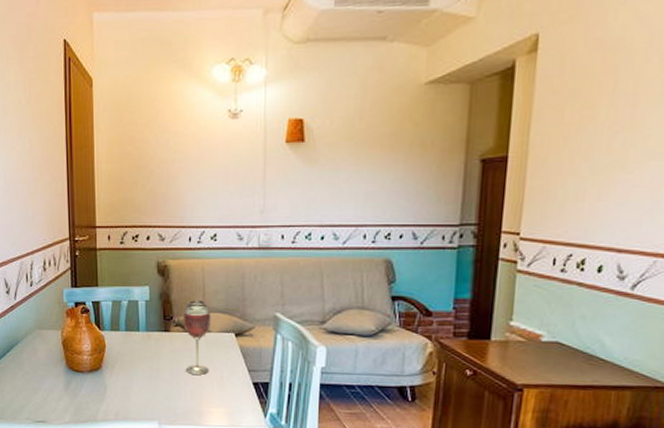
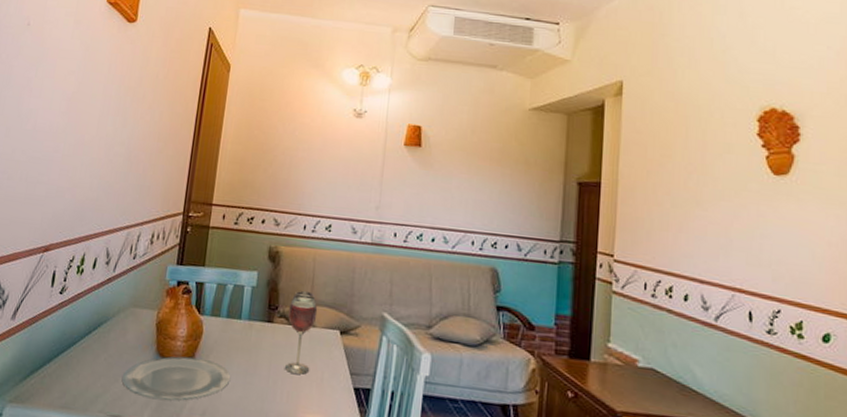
plate: none [40,367,137,406] -> present [121,356,231,401]

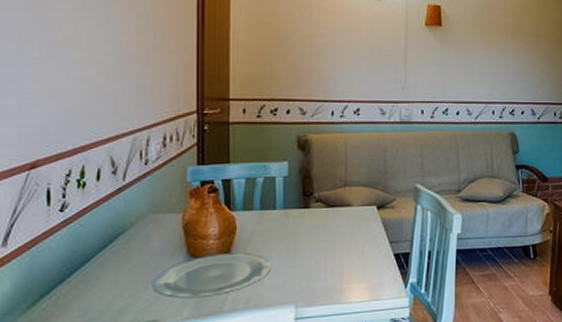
wineglass: present [285,291,318,374] -> none [324,175,353,251]

